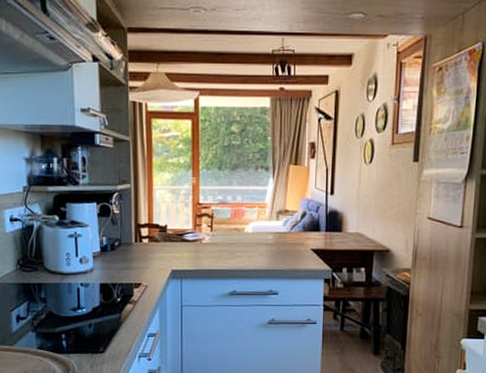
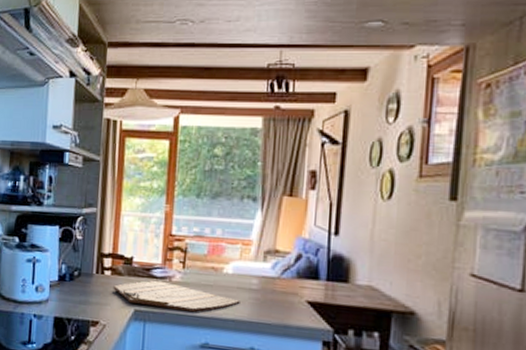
cutting board: none [151,243,260,266] -> present [113,280,240,312]

